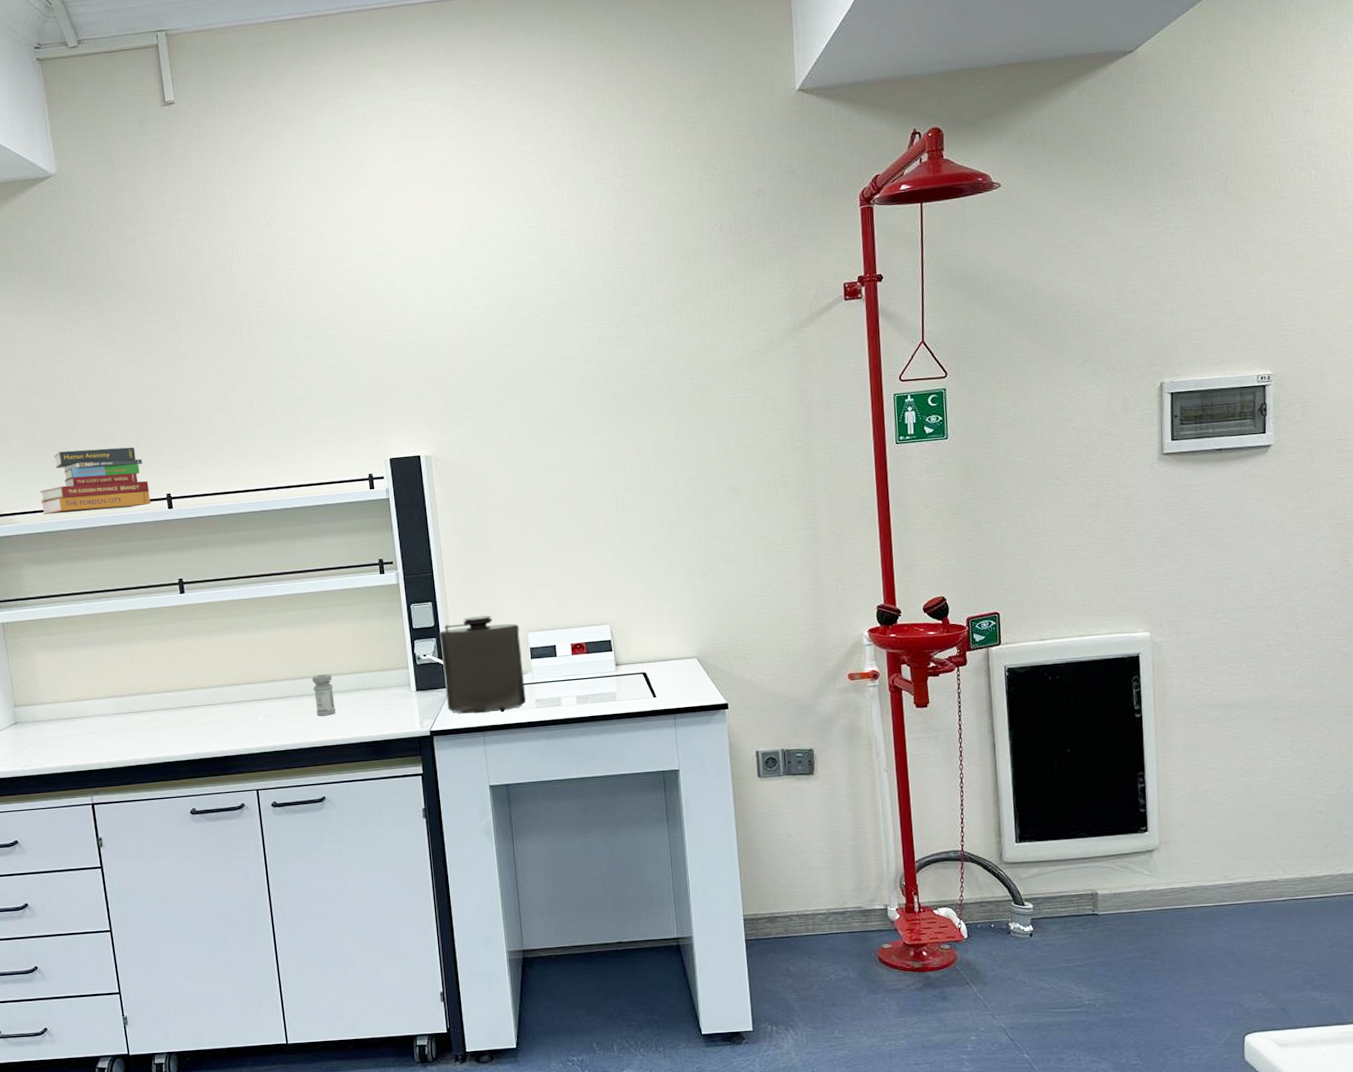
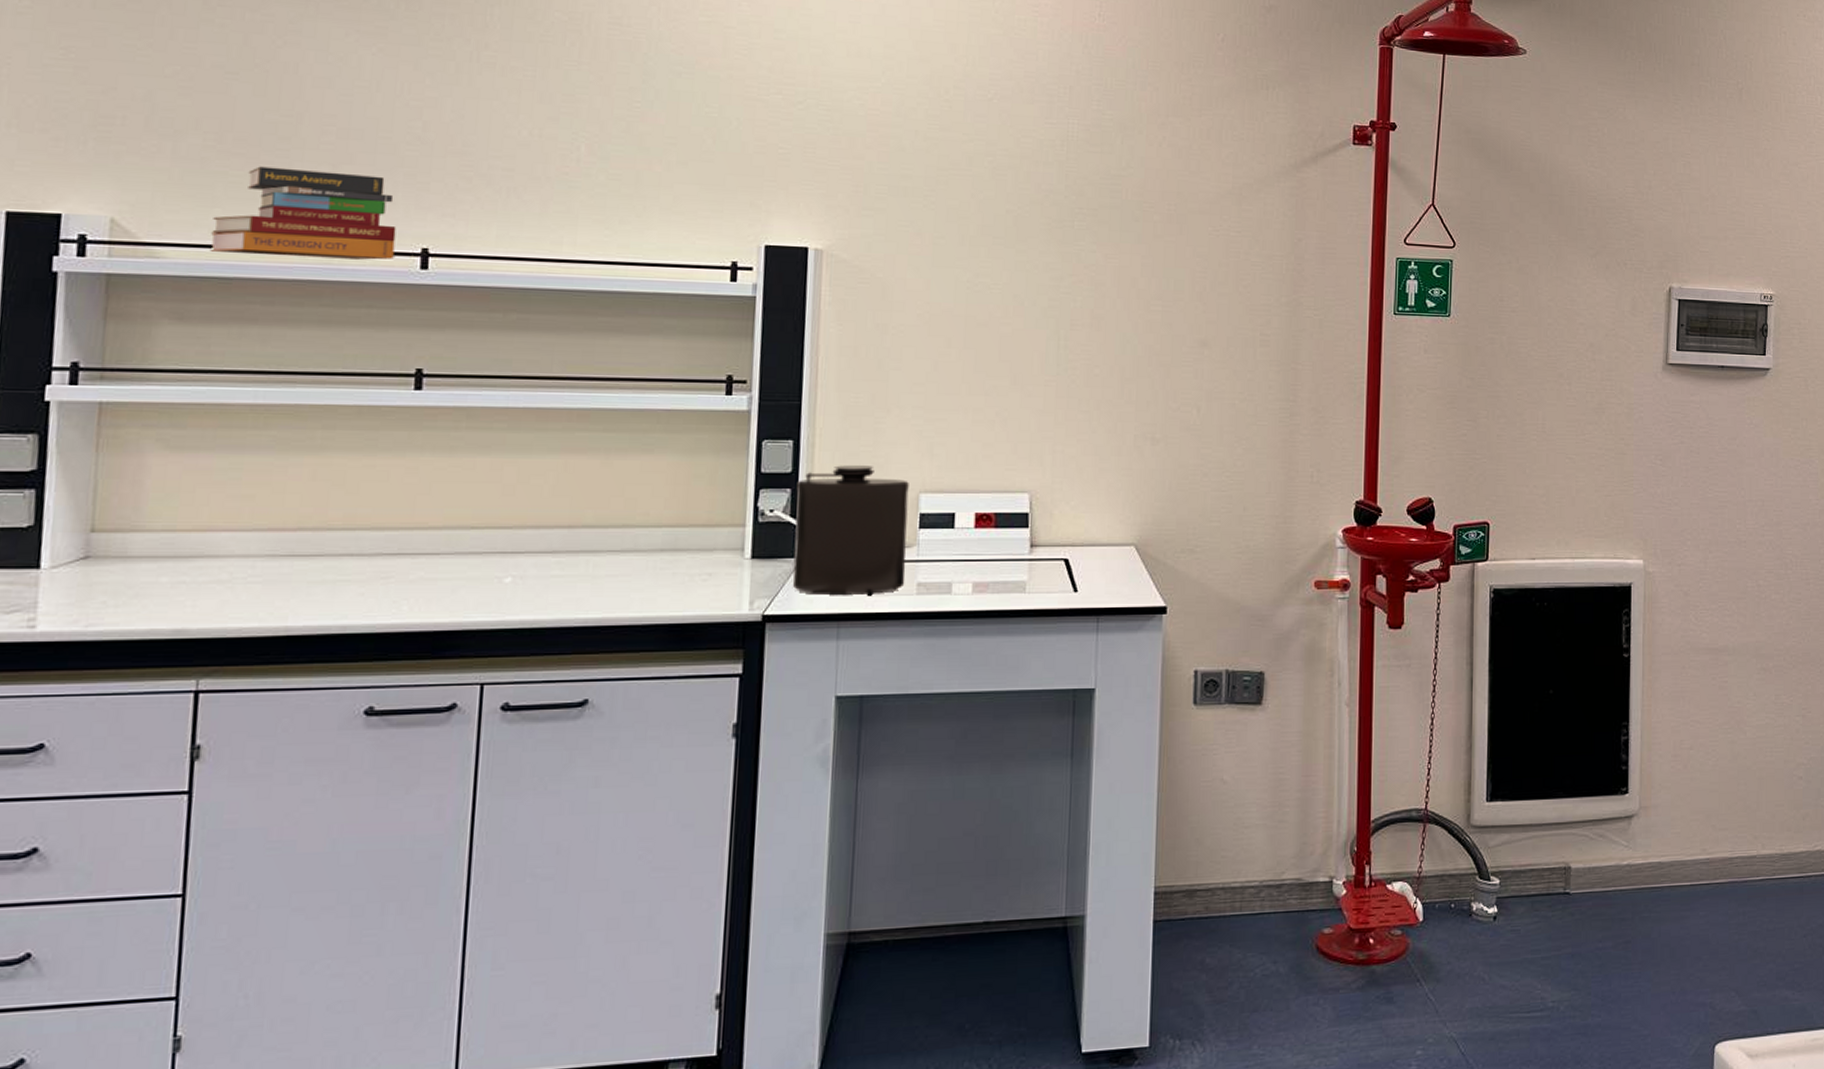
medicine bottle: present [312,674,336,717] -> none [596,524,629,583]

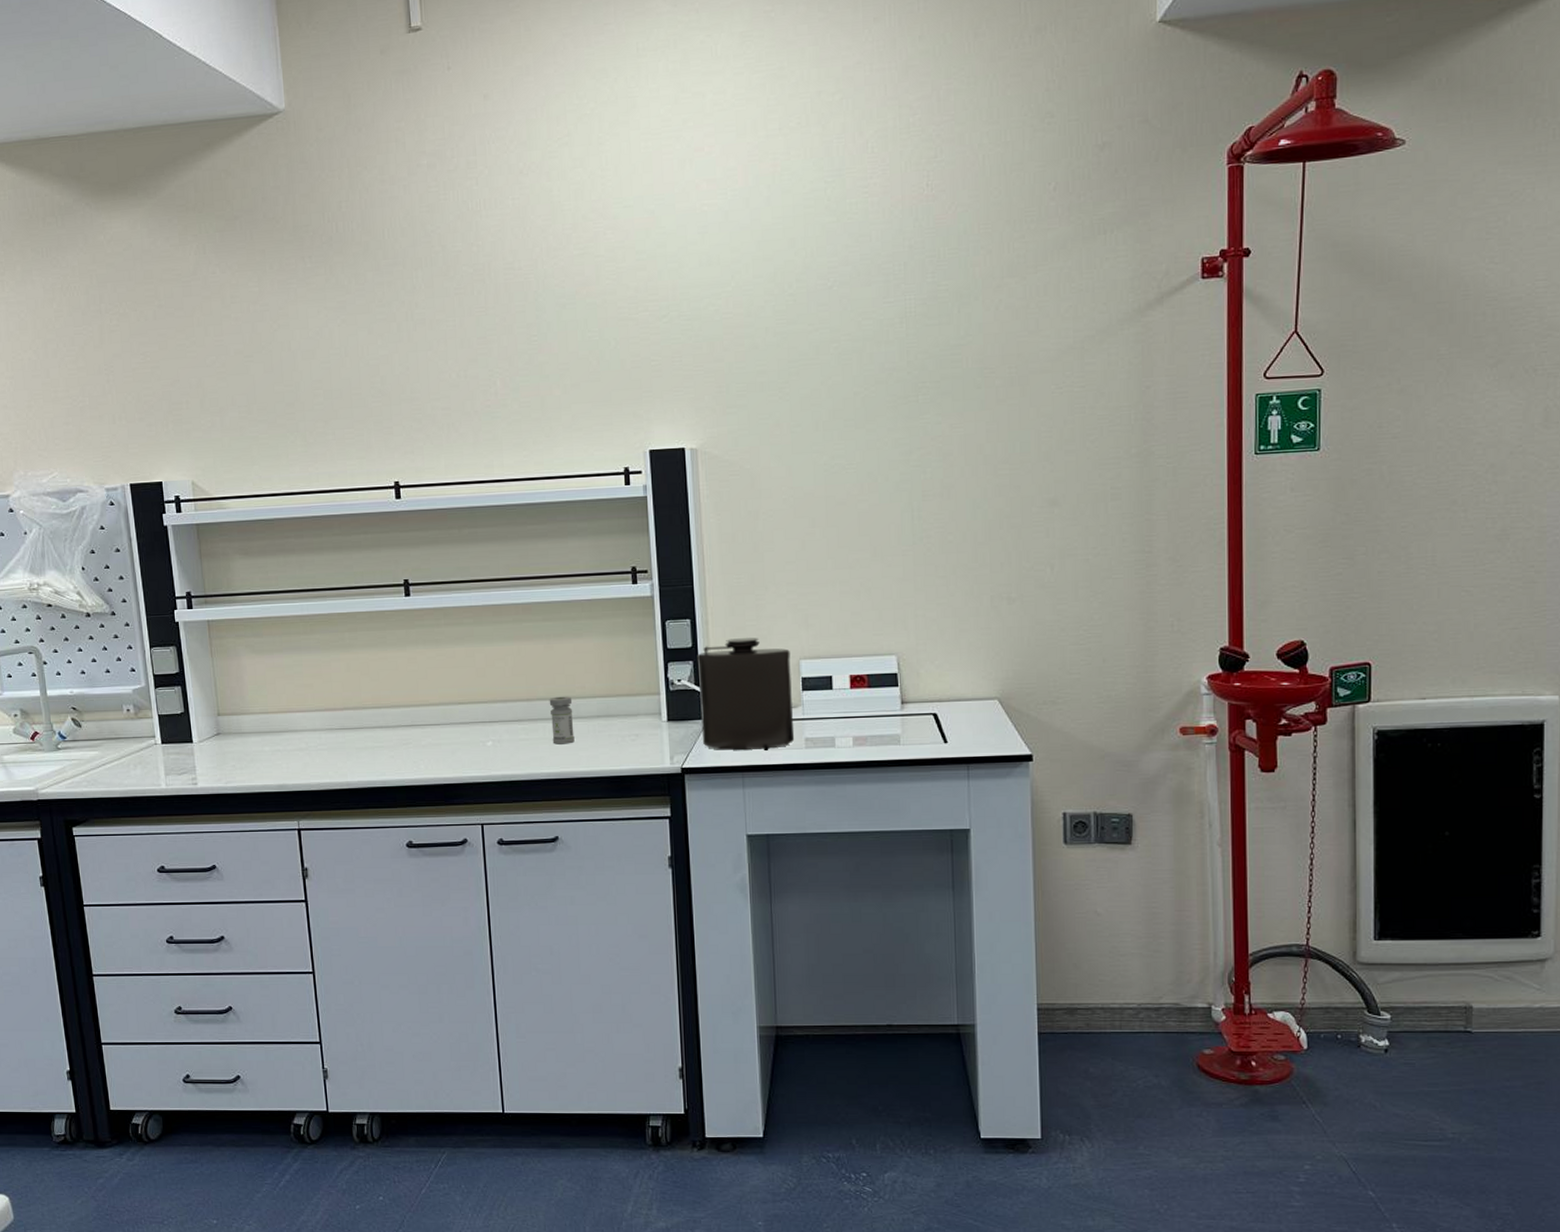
books: present [210,166,397,260] -> none [254,426,376,500]
medicine bottle: none [596,524,629,583] -> present [549,696,575,745]

